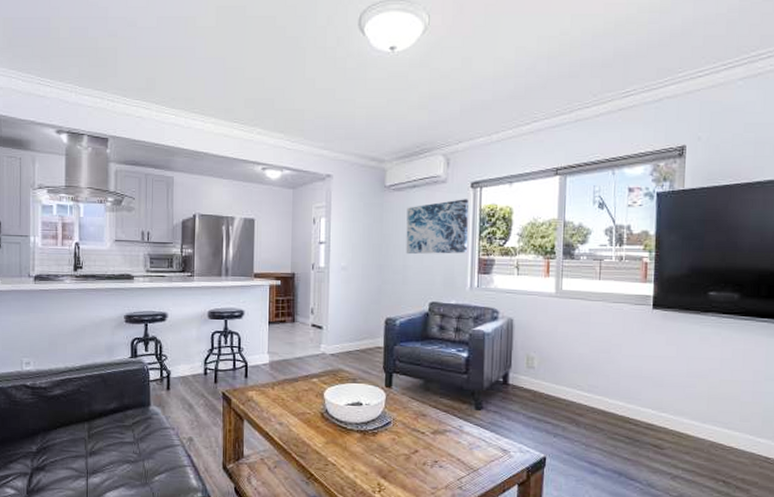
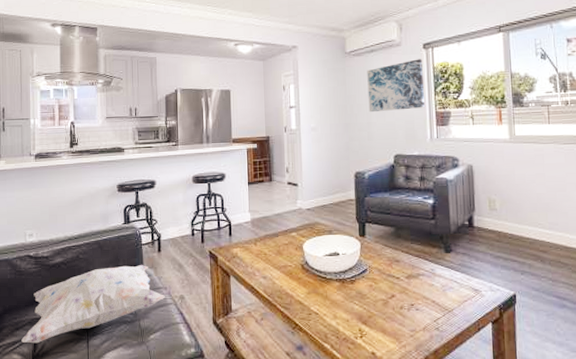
decorative pillow: none [15,402,172,478] -> present [21,264,165,344]

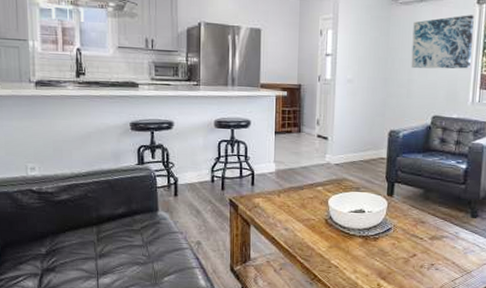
decorative pillow: present [21,264,165,344] -> none [25,207,181,279]

